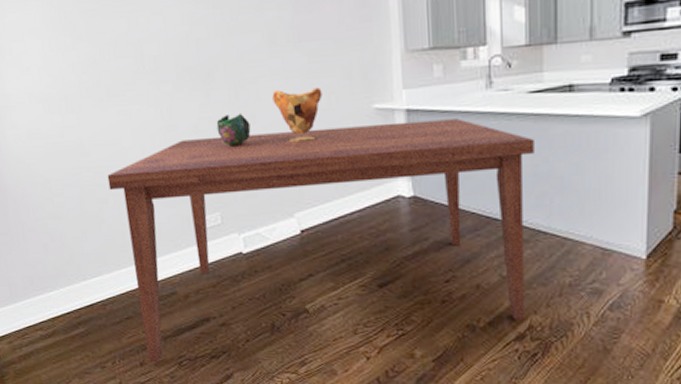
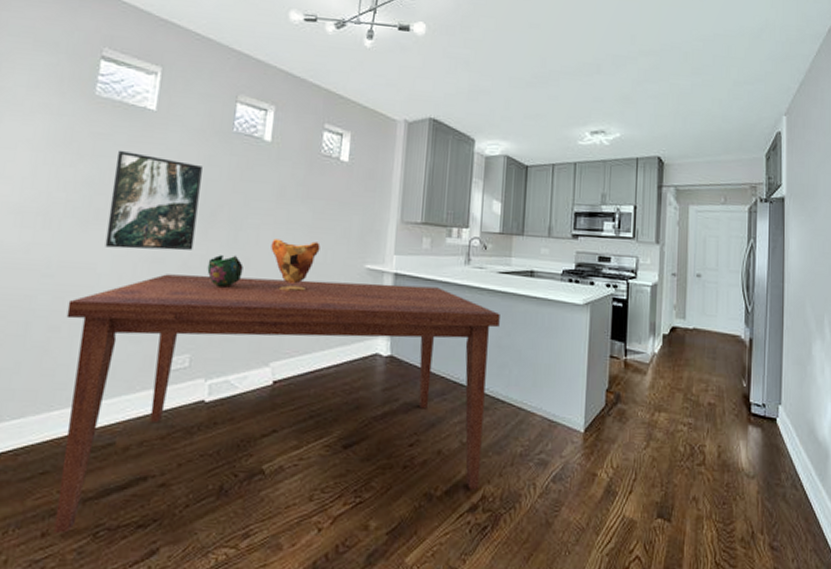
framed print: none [109,23,200,122] -> present [105,150,202,251]

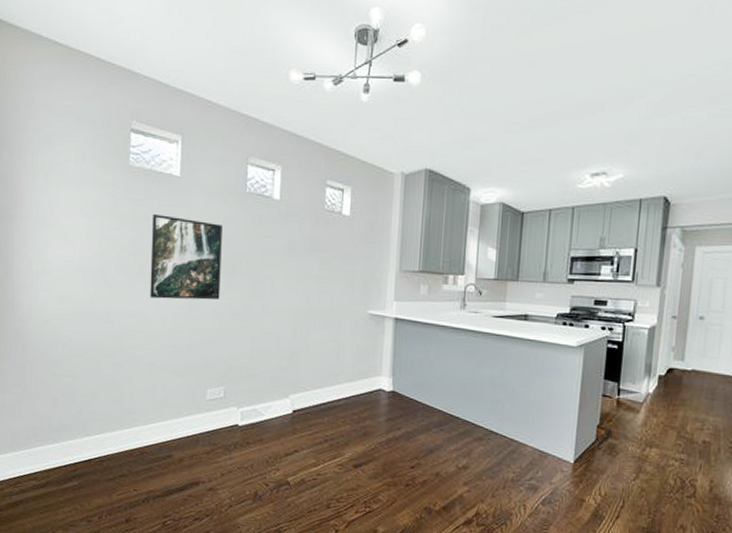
dining table: present [53,274,500,533] -> none [126,320,494,521]
decorative bowl: present [207,255,243,287] -> none [233,303,262,331]
vase: present [271,239,320,291] -> none [285,288,328,335]

